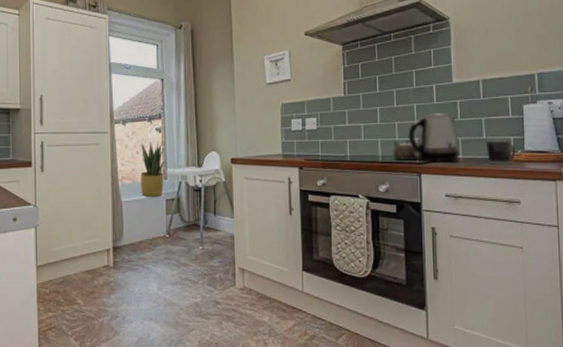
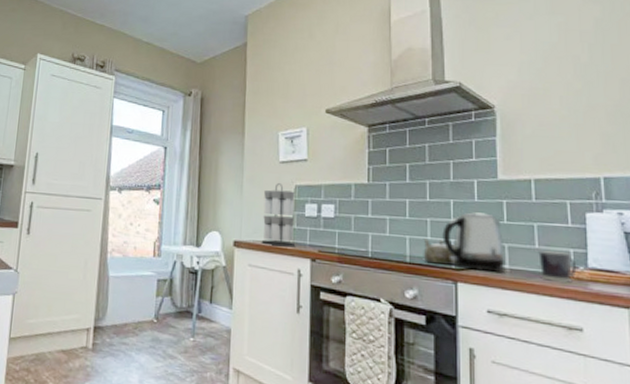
planter: present [141,142,166,197] -> none [131,214,161,275]
spice rack: none [255,102,285,159] -> present [261,182,296,247]

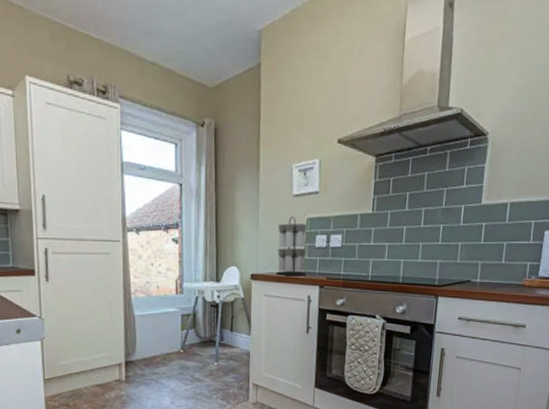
teapot: present [423,238,456,265] -> none [413,261,441,283]
kettle: present [442,212,506,272] -> none [430,235,479,287]
mug: present [538,250,577,283] -> none [503,264,531,290]

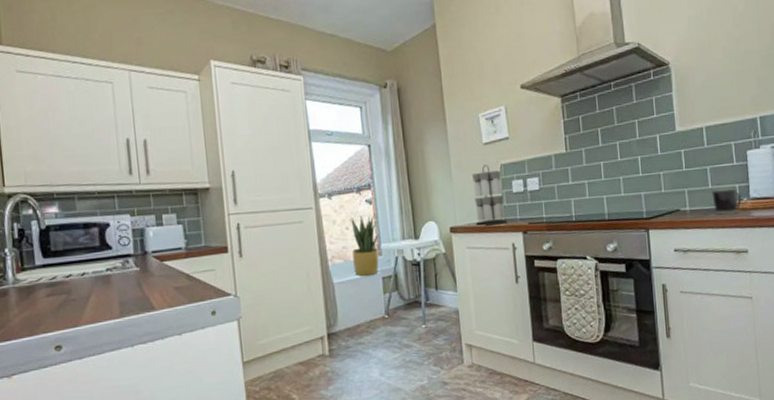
planter: none [155,253,182,311] -> present [351,216,379,276]
mug: none [503,264,531,290] -> present [711,187,742,215]

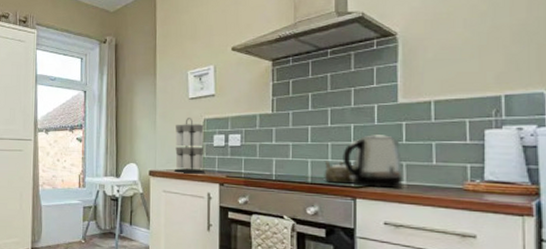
planter: present [351,216,379,276] -> none [60,151,85,203]
teapot: none [618,194,647,217] -> present [324,161,356,184]
kettle: none [633,164,687,218] -> present [343,135,403,189]
mug: present [711,187,742,215] -> none [435,166,473,195]

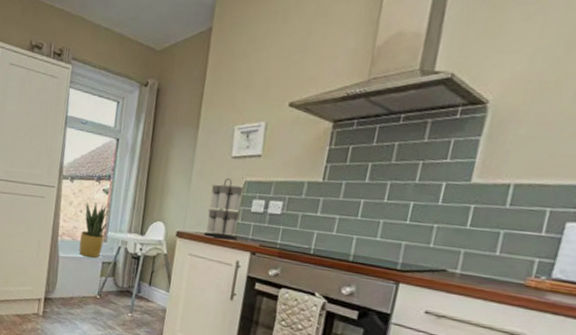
planter: none [60,151,85,203] -> present [79,202,109,258]
teapot: present [324,161,356,184] -> none [367,239,406,267]
kettle: present [343,135,403,189] -> none [392,215,464,277]

